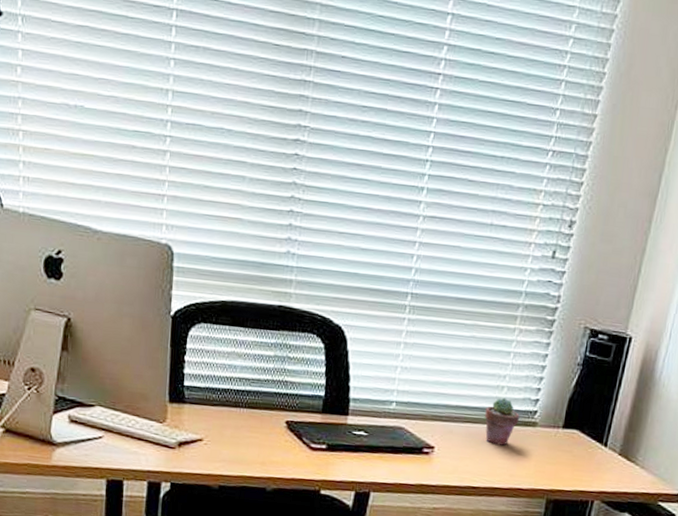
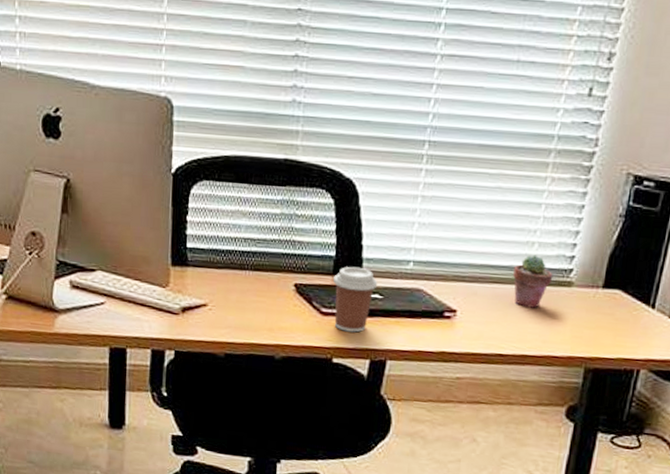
coffee cup: none [322,405,363,467] -> present [333,266,378,333]

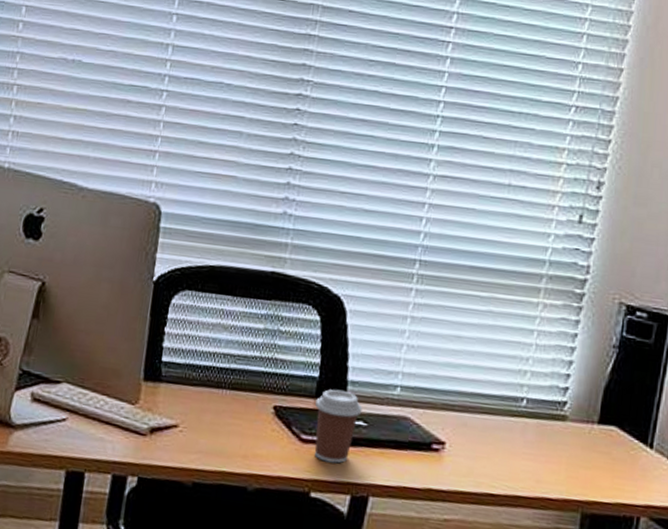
potted succulent: present [513,255,553,308] -> none [505,384,547,444]

